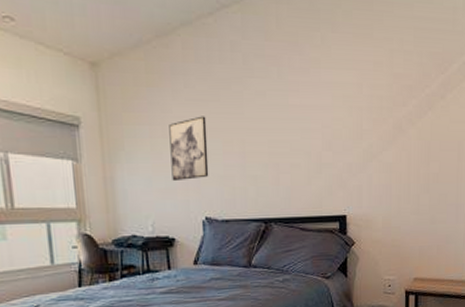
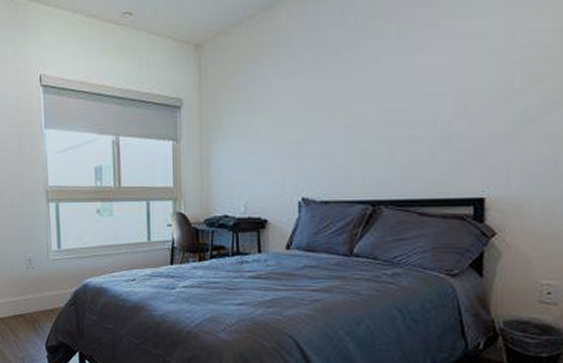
wall art: present [169,116,209,182] -> none [268,88,309,160]

